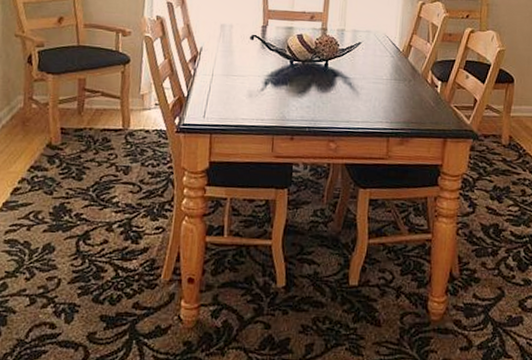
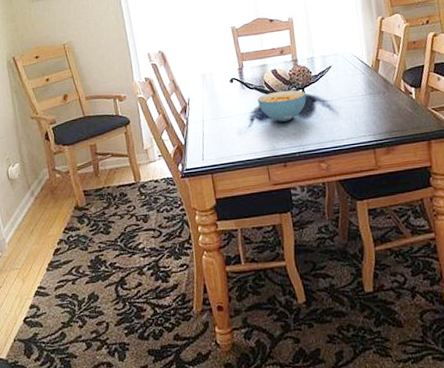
cereal bowl: none [276,58,330,92] -> present [258,90,307,122]

